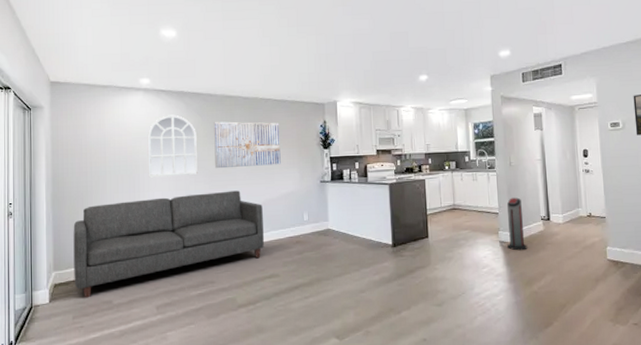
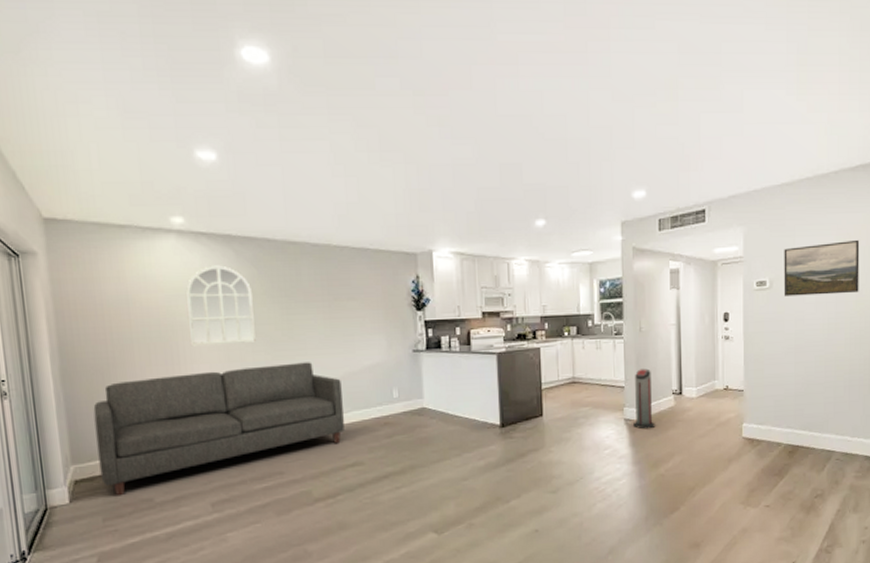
wall art: present [214,121,281,169] -> none [274,275,363,335]

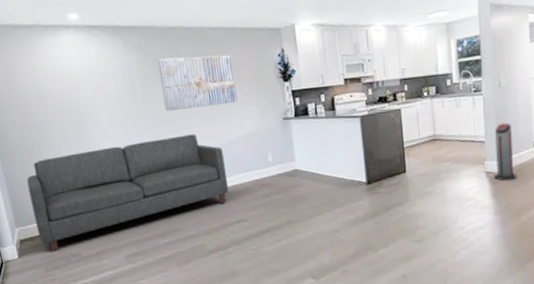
mirror: present [185,265,256,347] -> none [86,53,148,126]
wall art: none [274,275,363,335] -> present [157,54,238,112]

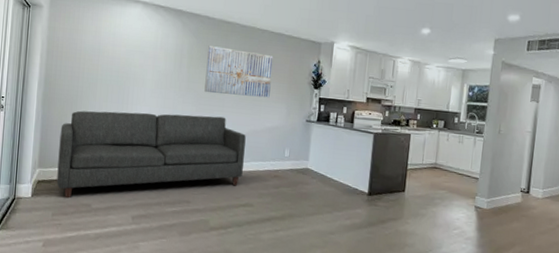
air purifier: present [494,122,517,181] -> none [482,165,504,219]

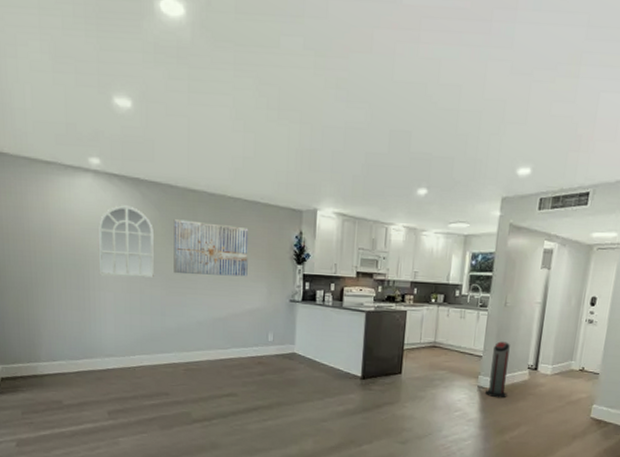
sofa: present [56,110,246,199] -> none [18,299,224,396]
mirror: none [138,31,190,96] -> present [97,205,154,278]
air purifier: none [482,165,504,219] -> present [485,341,510,399]

